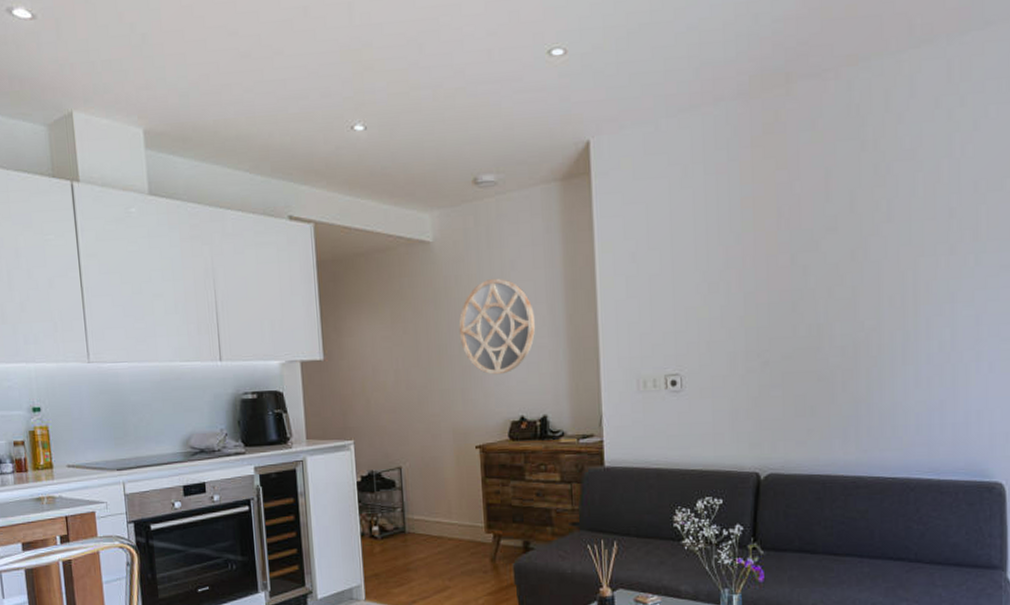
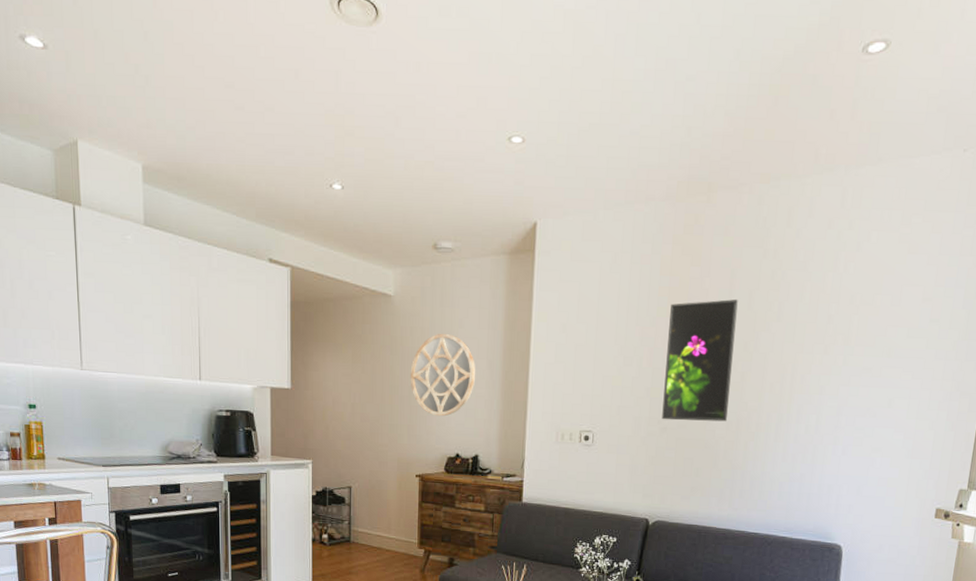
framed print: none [757,201,842,353] -> present [662,298,738,422]

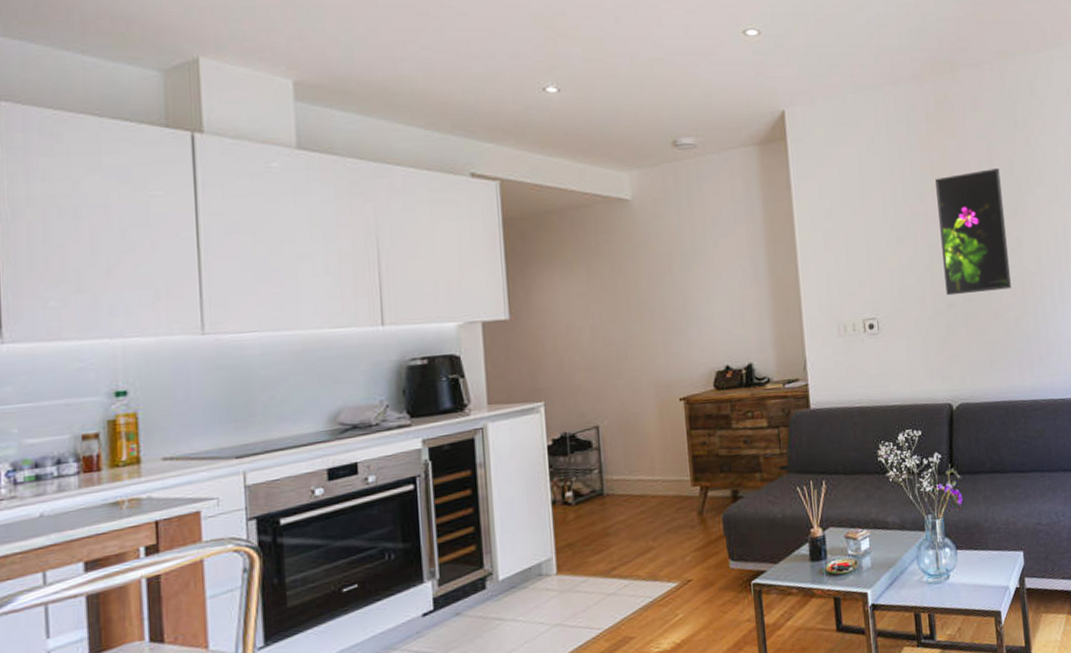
home mirror: present [410,333,476,417] -> none [660,233,739,327]

